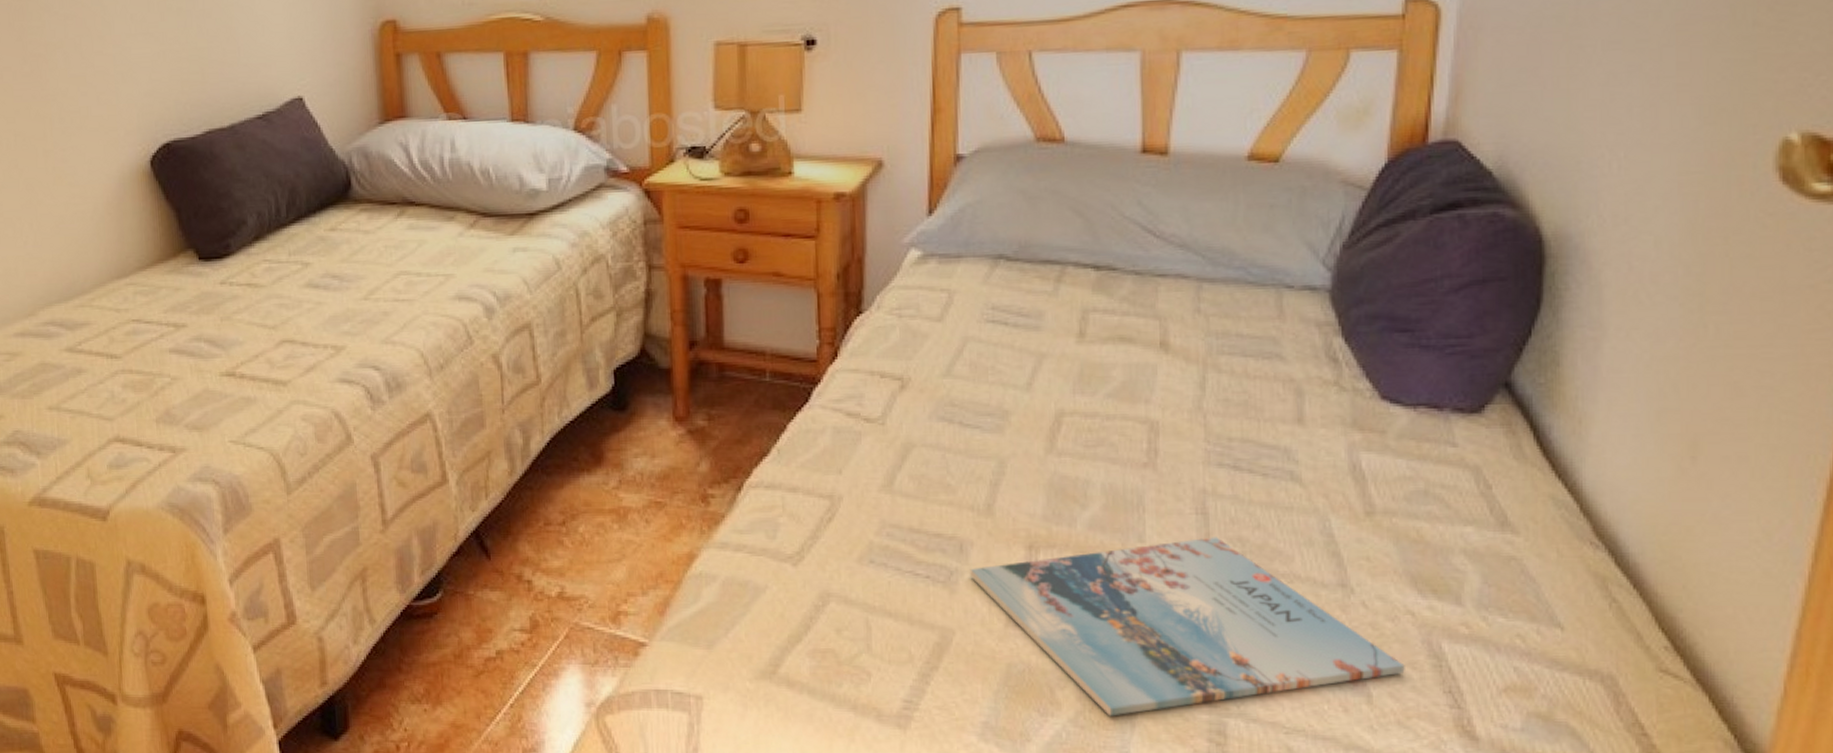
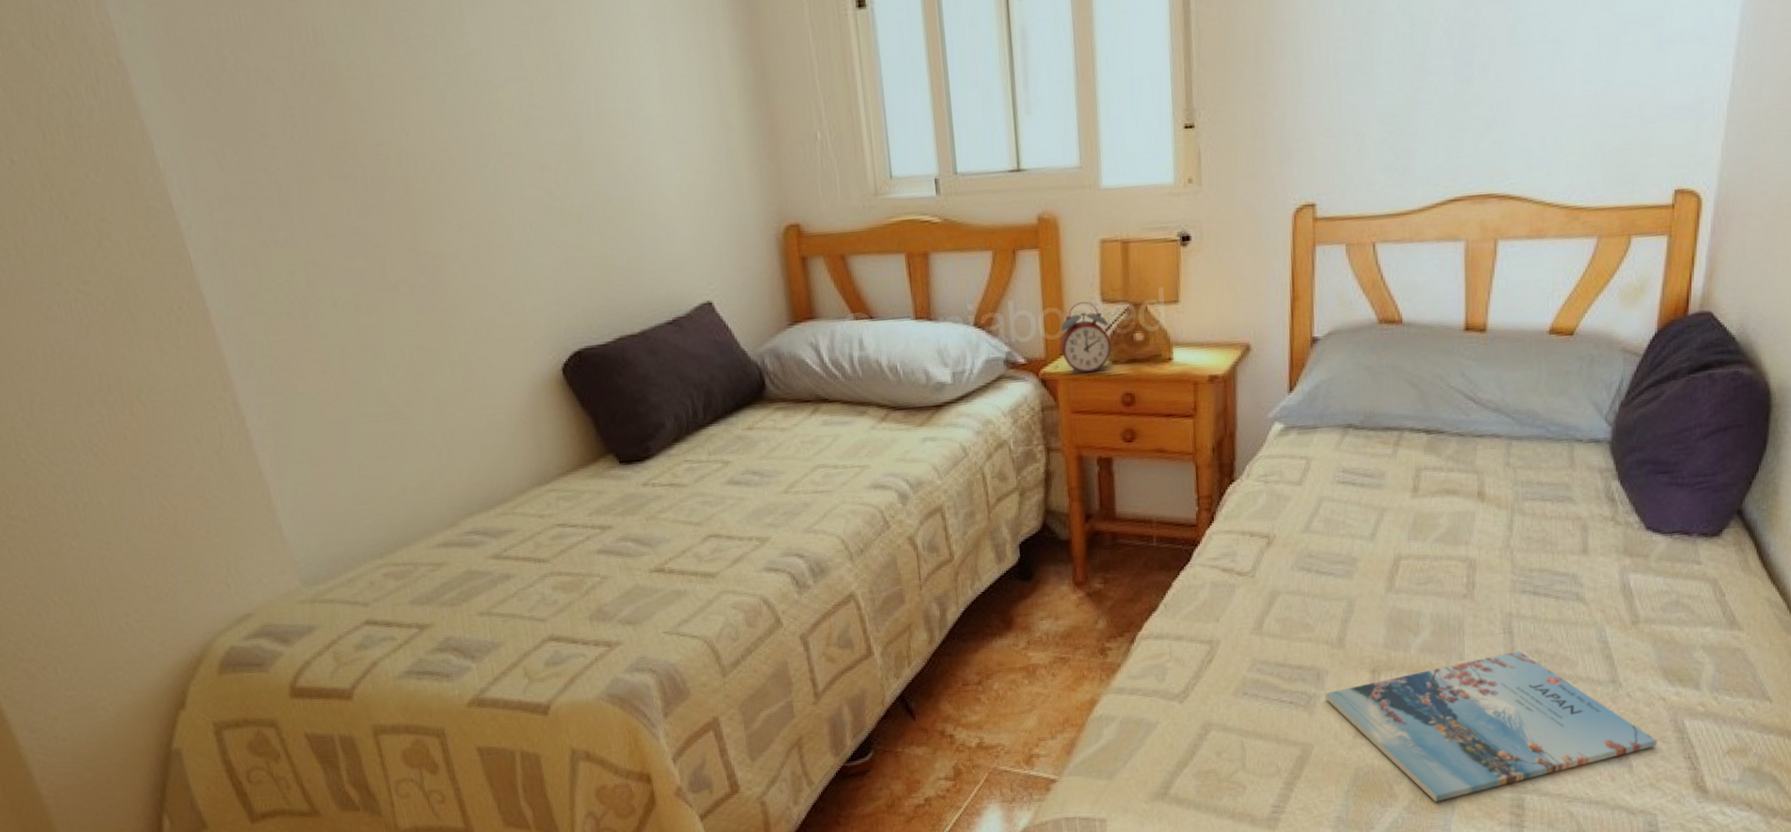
alarm clock: none [667,107,724,186] -> present [1060,301,1112,374]

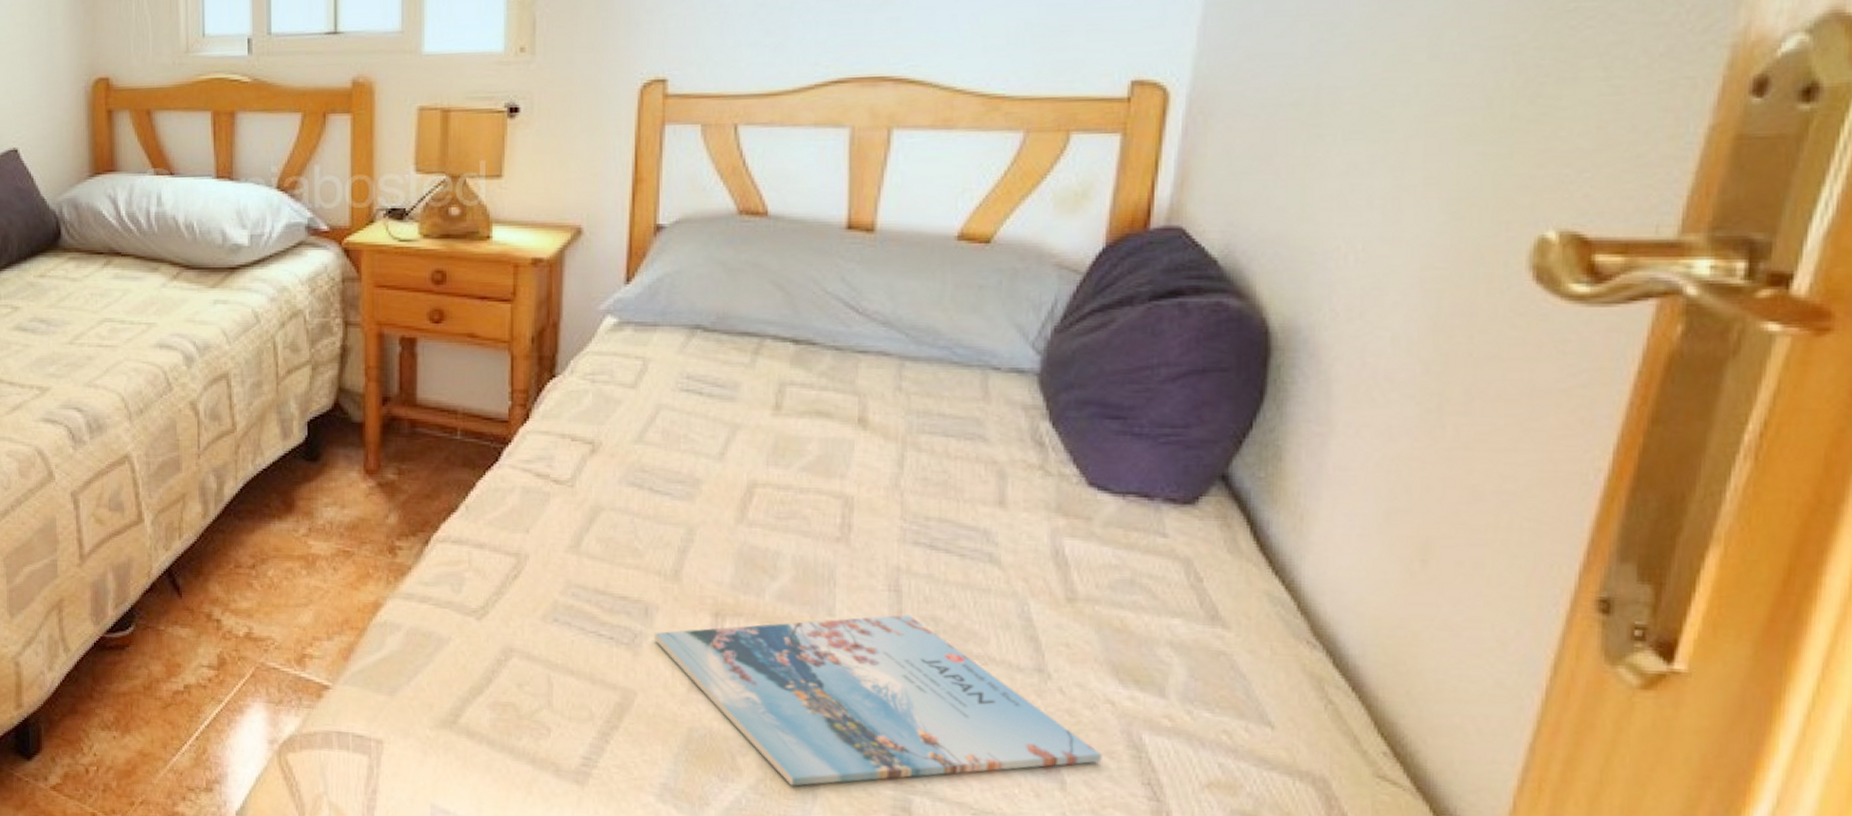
alarm clock: present [1060,301,1112,374] -> none [367,170,423,246]

